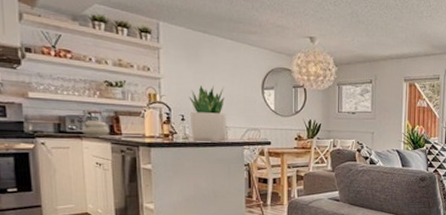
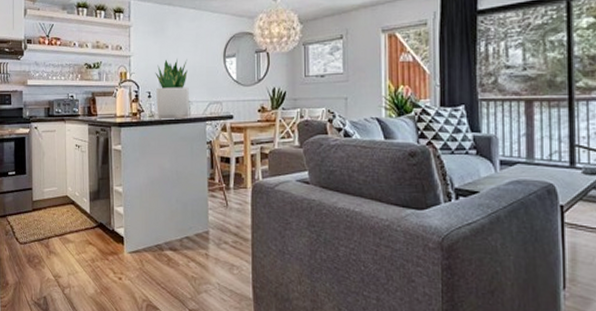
kettle: present [81,110,109,138] -> none [65,93,87,119]

